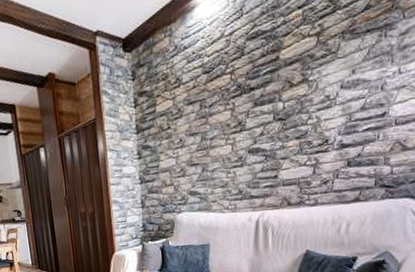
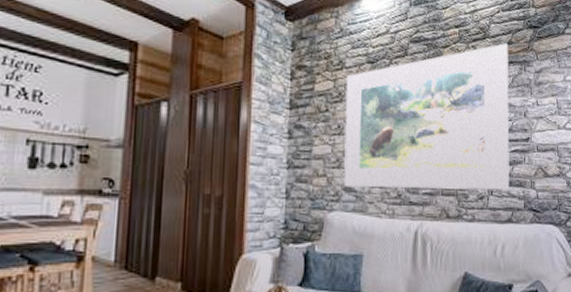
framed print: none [183,9,365,191] -> present [344,43,510,190]

